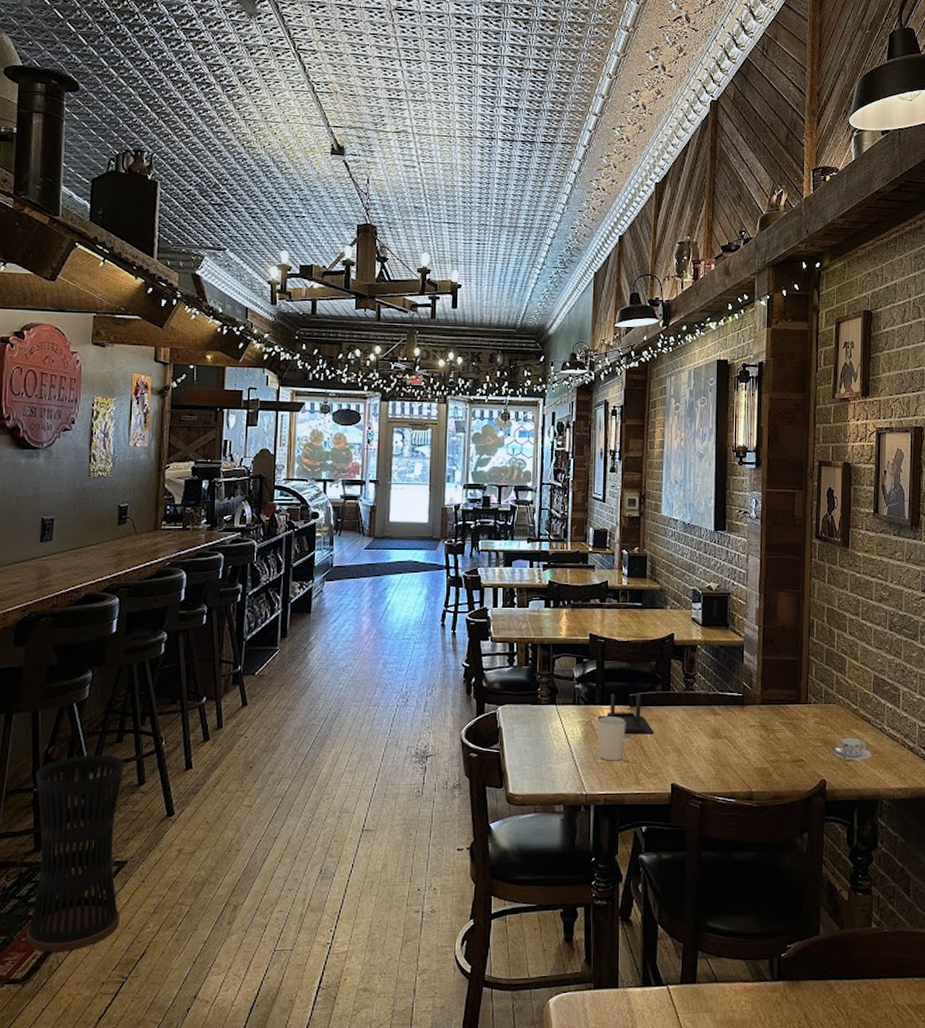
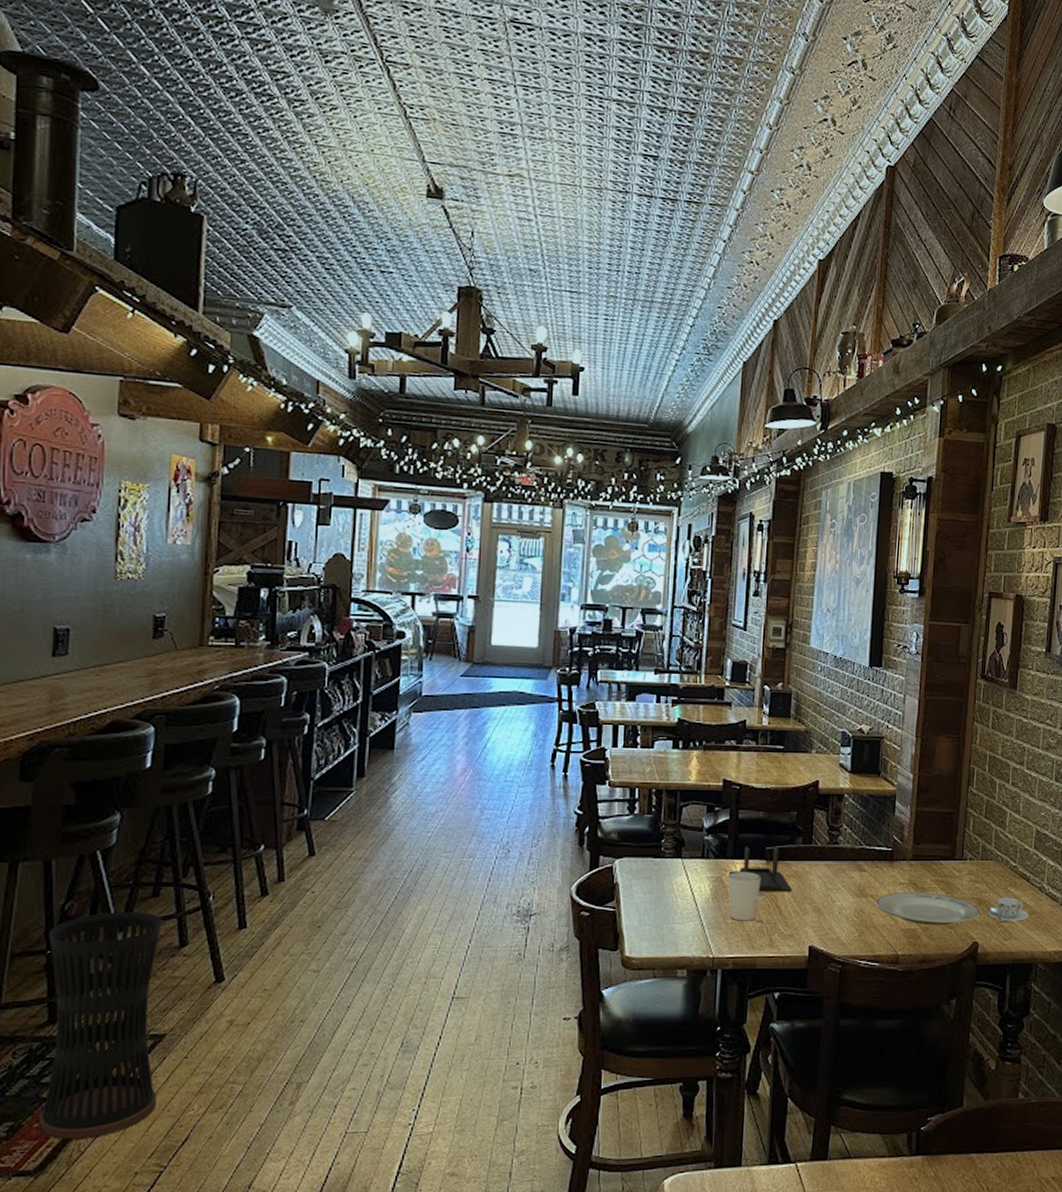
plate: none [731,734,826,764] -> present [876,892,980,925]

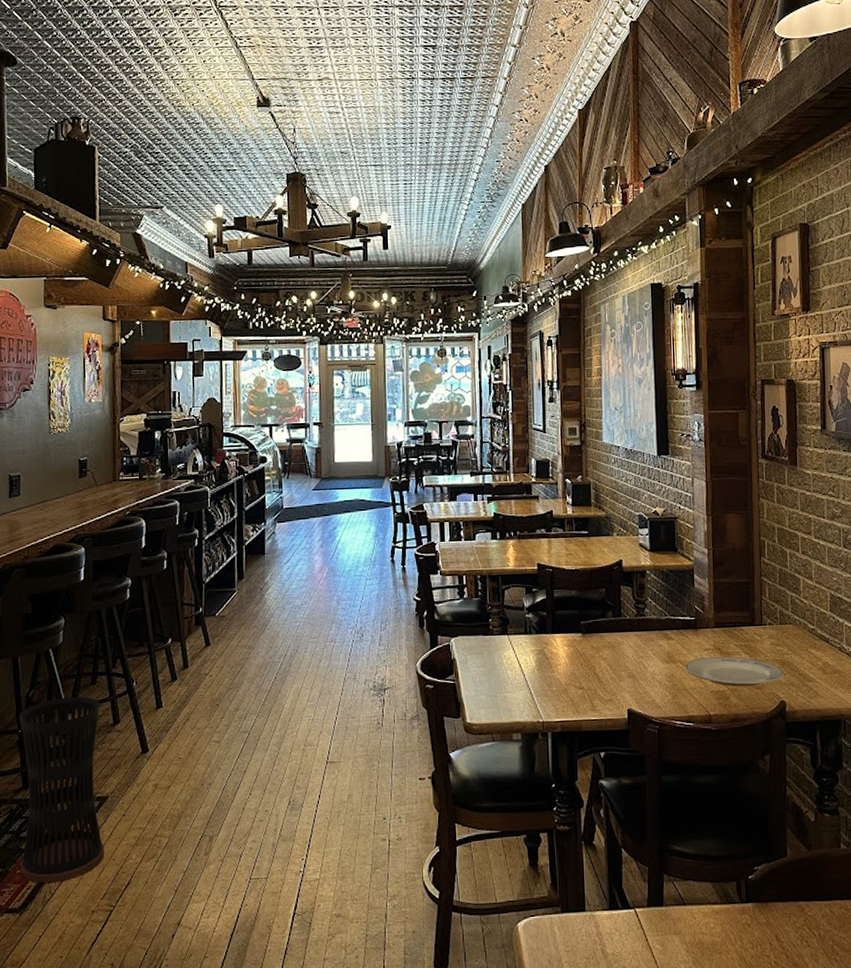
cup: present [728,872,766,921] -> none [549,644,584,689]
napkin holder: present [730,846,792,891] -> none [550,621,607,661]
teacup: present [987,897,1029,923] -> none [791,658,832,682]

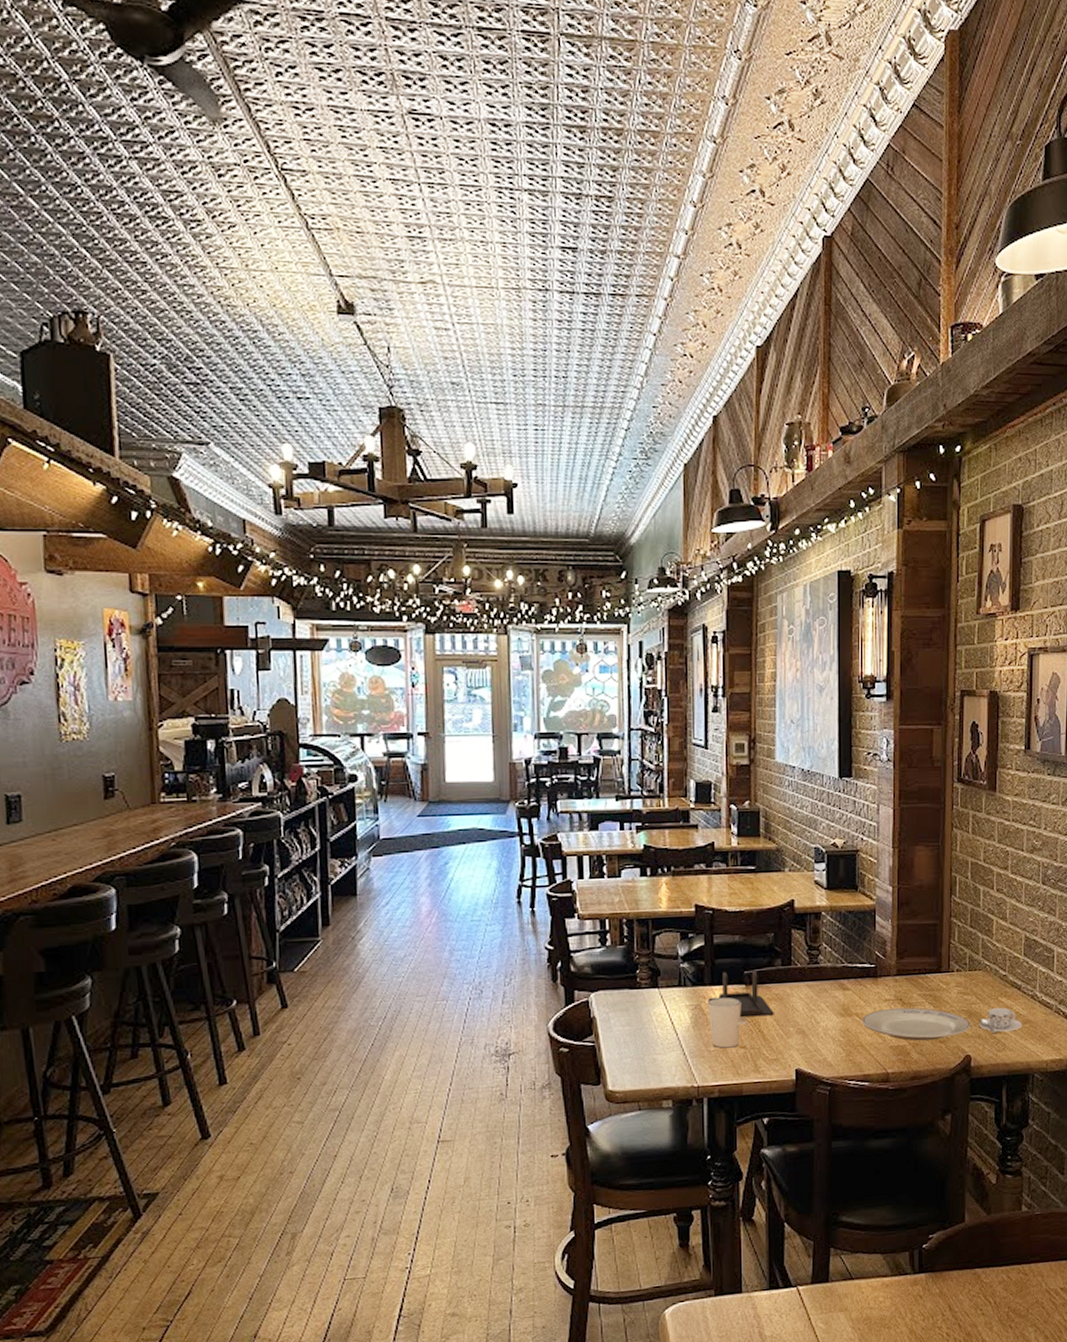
umbrella stand: present [19,696,104,883] -> none [33,1073,156,1300]
cup: none [549,644,584,689] -> present [707,997,747,1048]
napkin holder: none [550,621,607,661] -> present [709,971,774,1017]
teacup: none [791,658,832,682] -> present [978,1007,1023,1034]

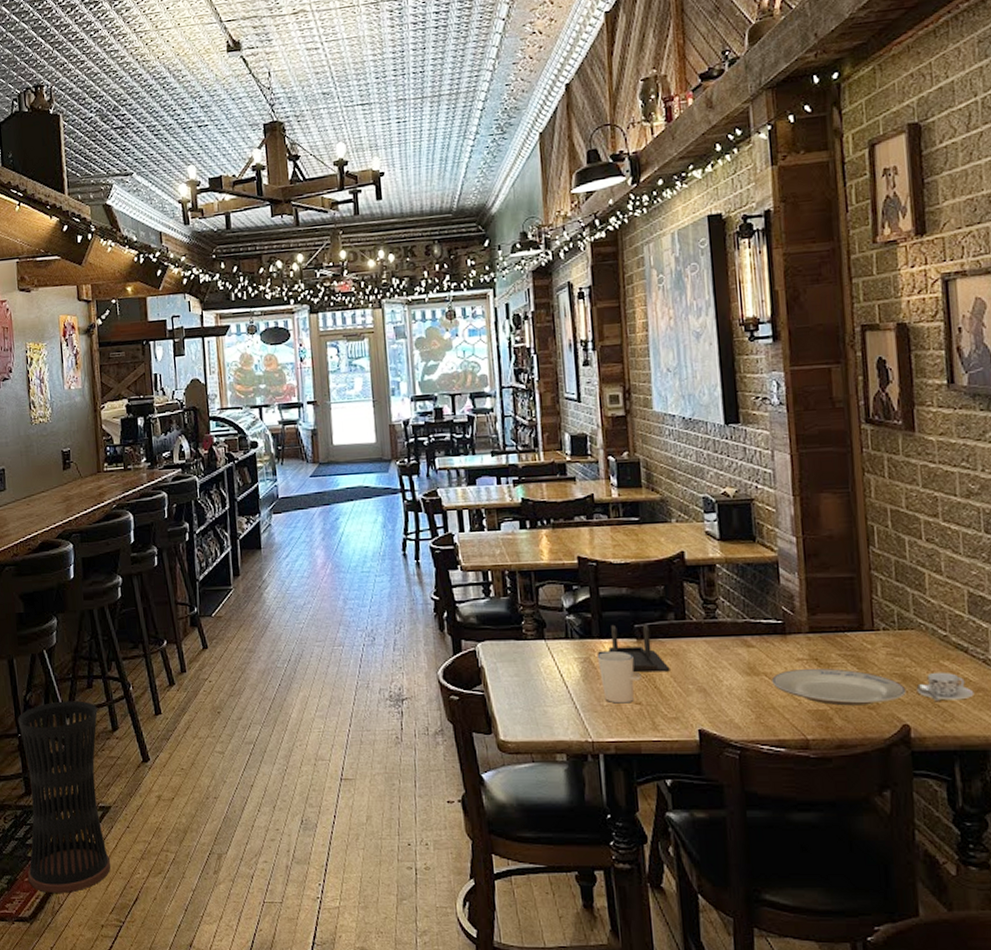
umbrella stand: none [33,1073,156,1300] -> present [17,700,110,893]

